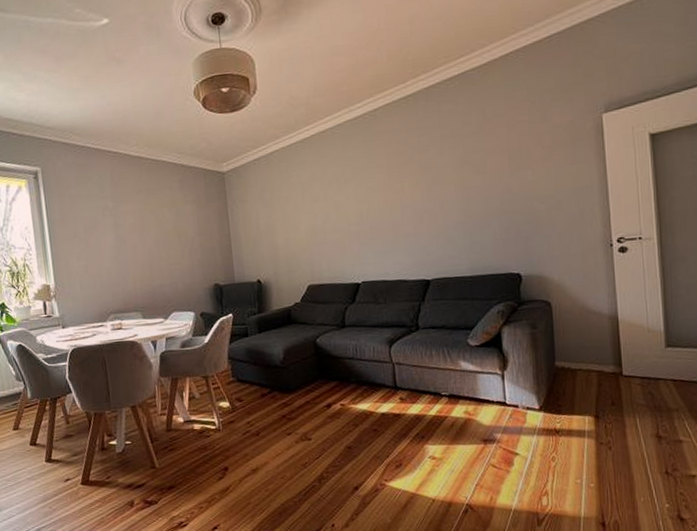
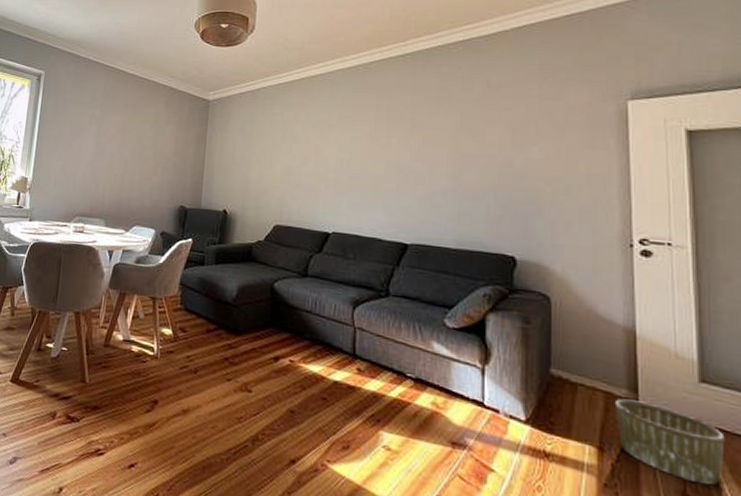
basket: none [605,372,685,426] -> present [614,398,725,486]

